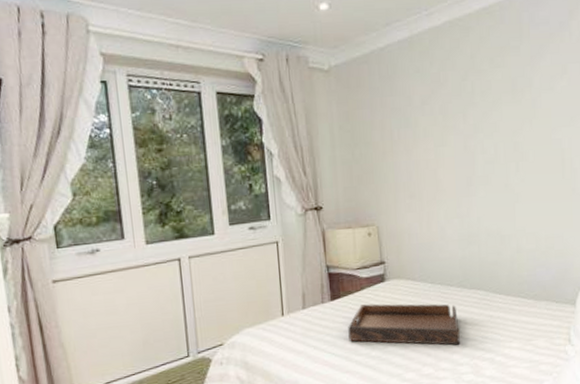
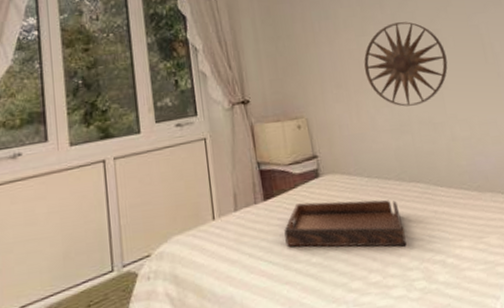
wall art: none [440,133,524,219] -> present [364,22,448,107]

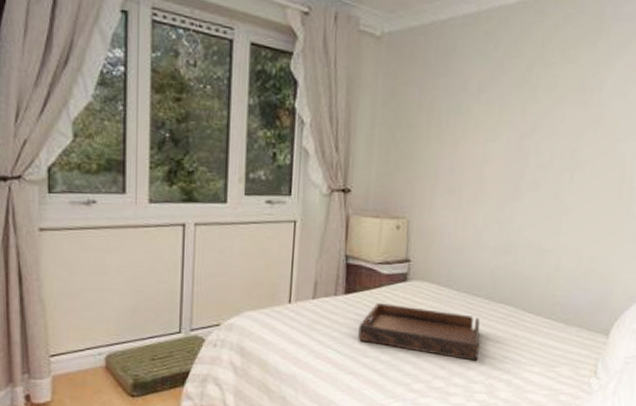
wall art: present [364,22,448,107] -> none [484,133,579,228]

